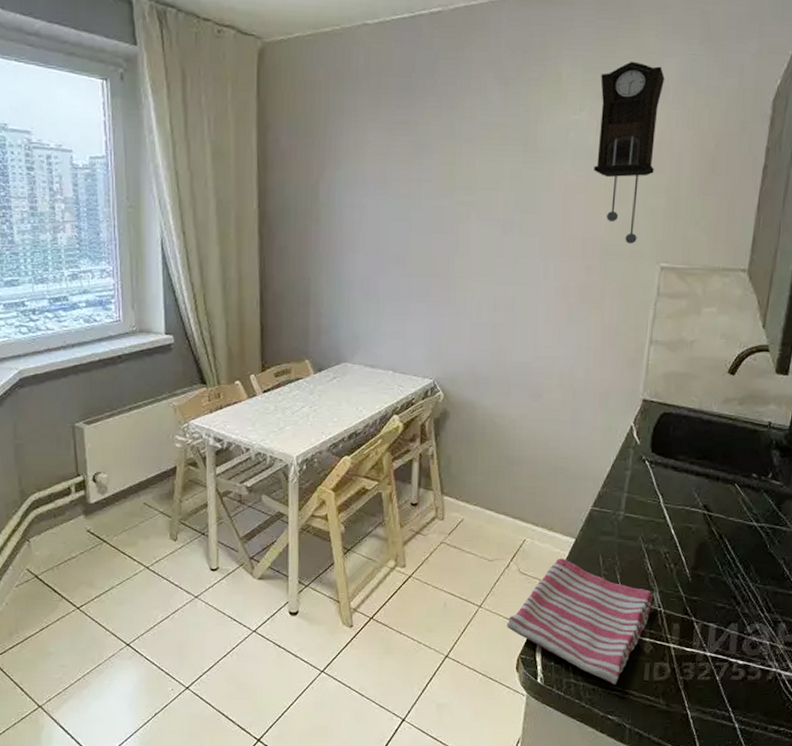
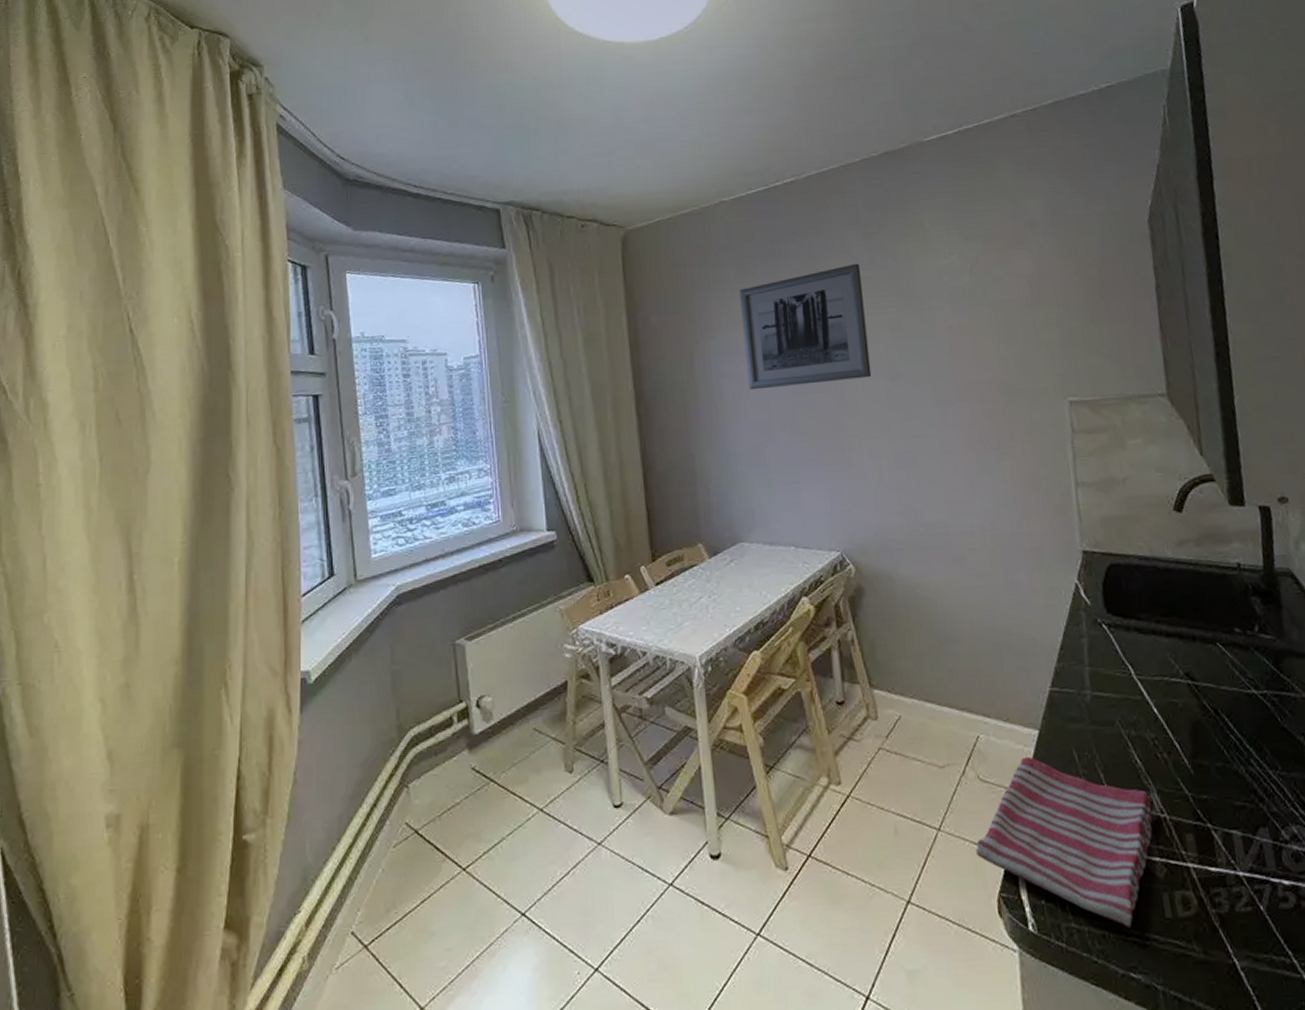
wall art: none [369,108,492,224] -> present [739,263,872,391]
pendulum clock: present [593,61,665,244] -> none [964,201,1040,381]

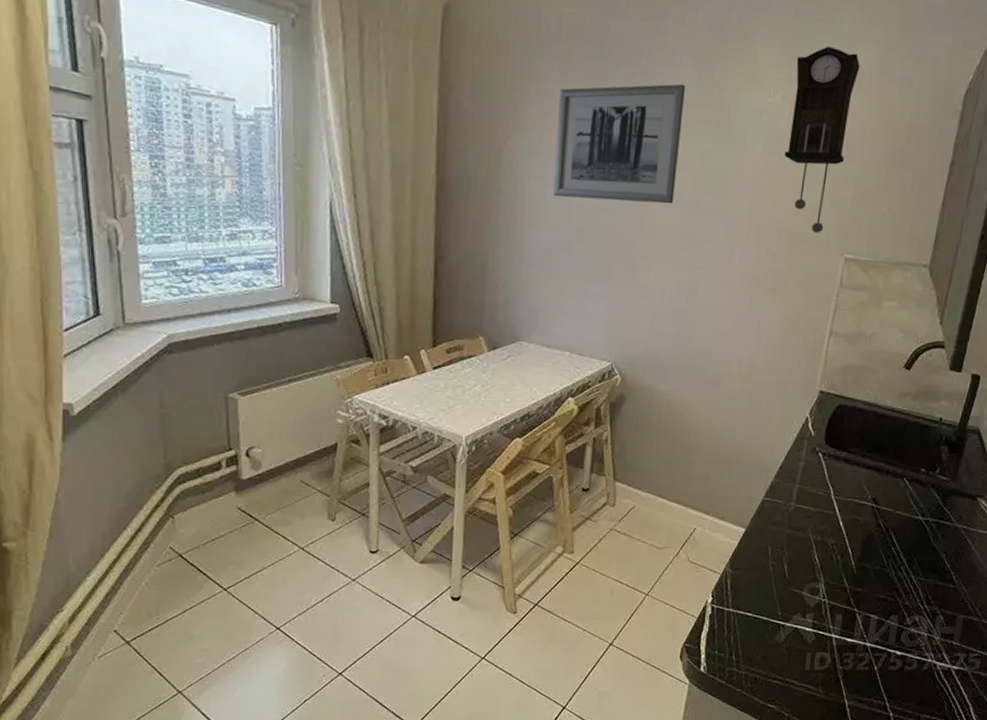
pendulum clock: none [964,201,1040,381] -> present [784,45,860,233]
dish towel: present [976,756,1153,927] -> none [673,547,818,674]

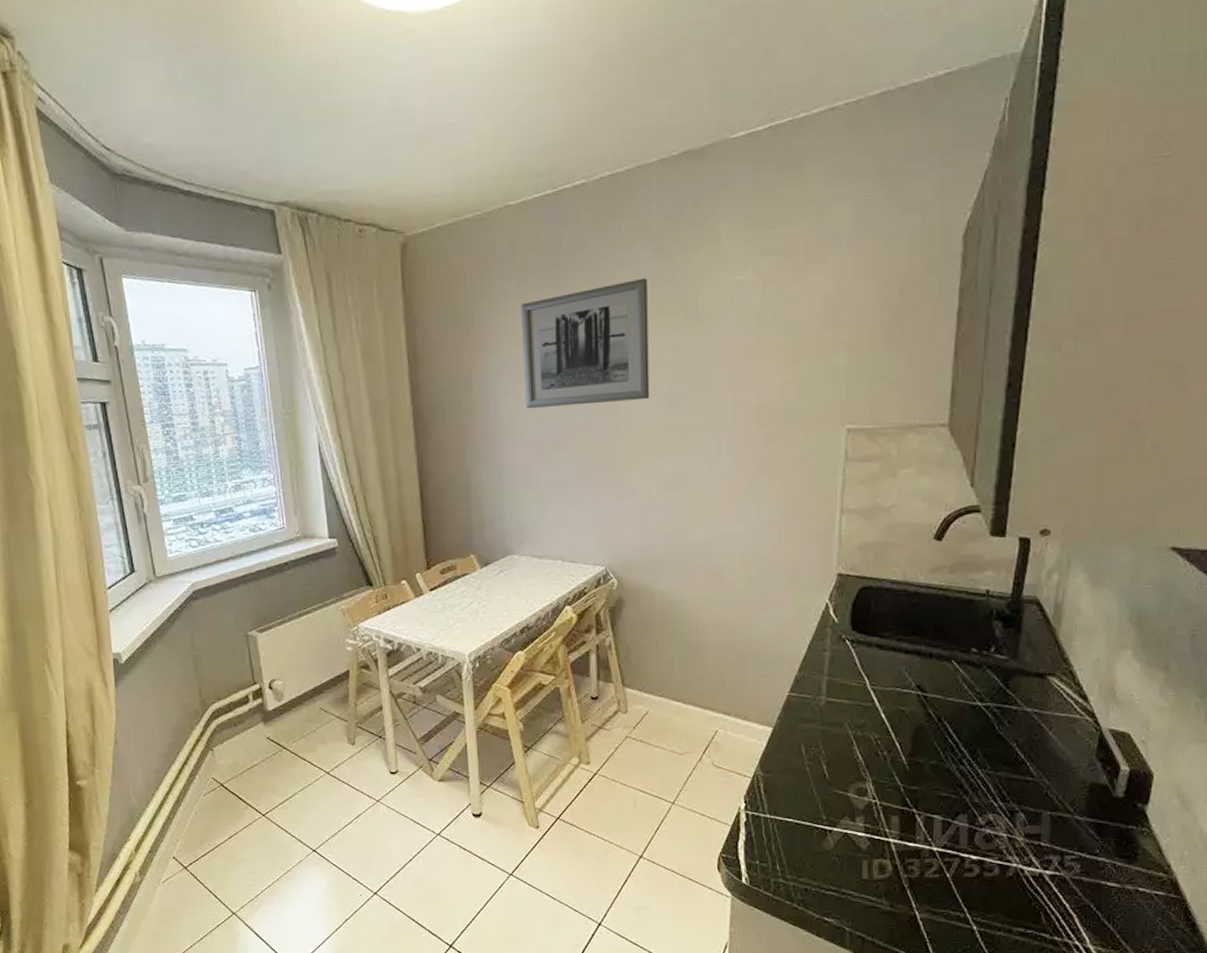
pendulum clock: present [784,45,860,233] -> none [763,211,836,407]

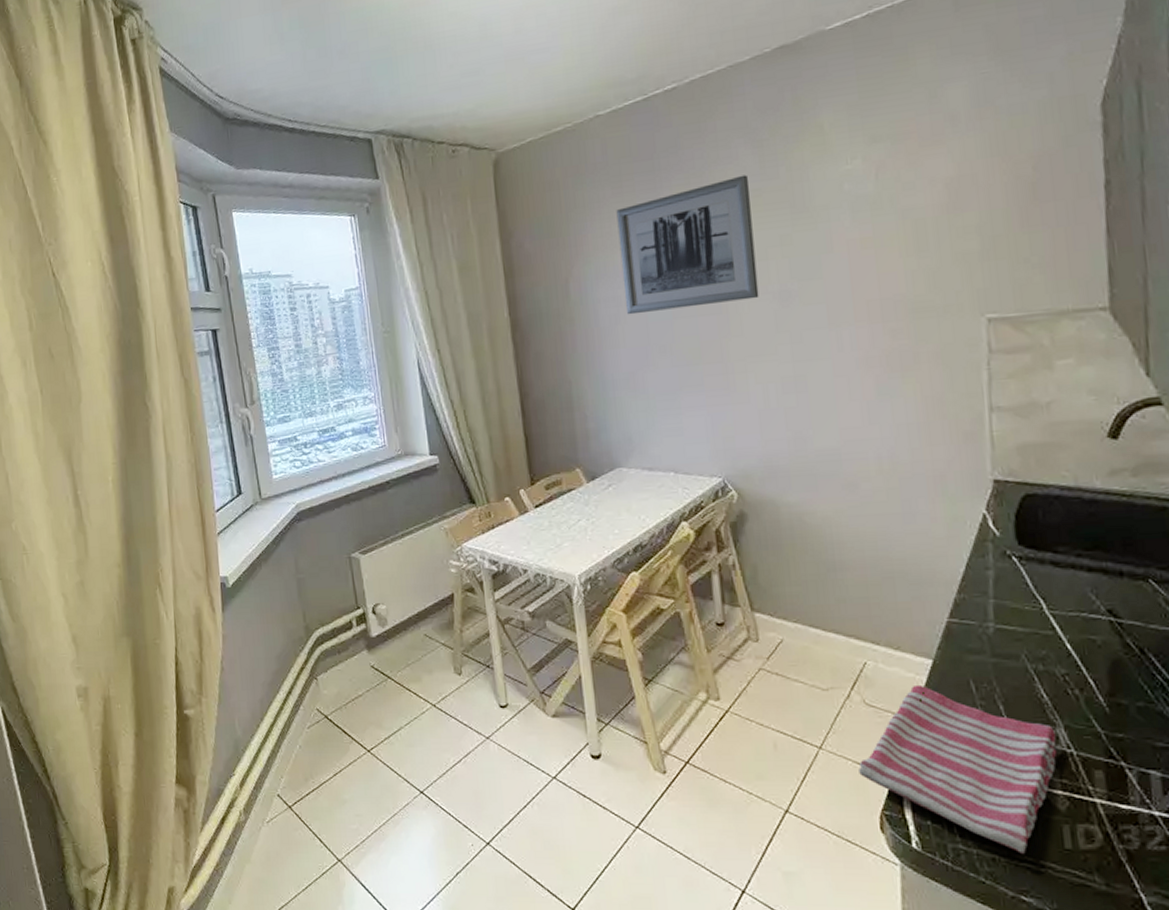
dish towel: none [704,748,865,884] -> present [859,684,1058,854]

